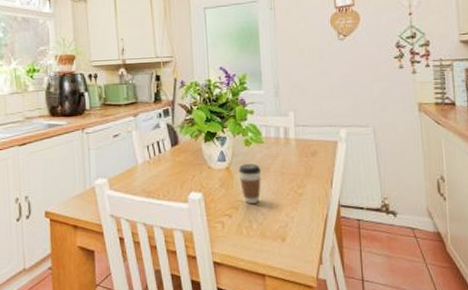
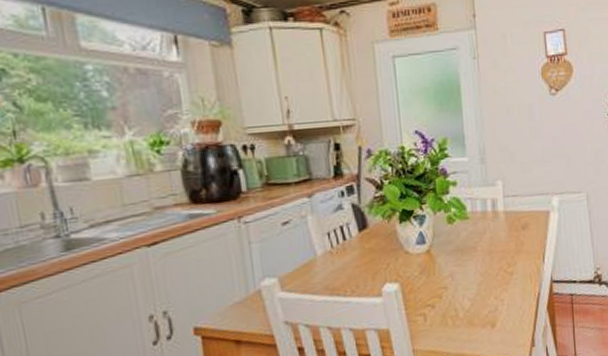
coffee cup: present [238,164,261,203] -> none [440,243,467,290]

